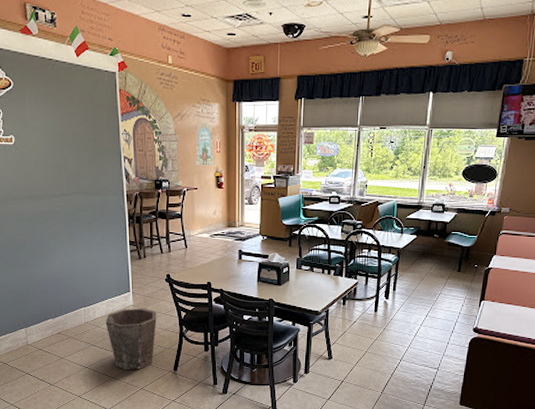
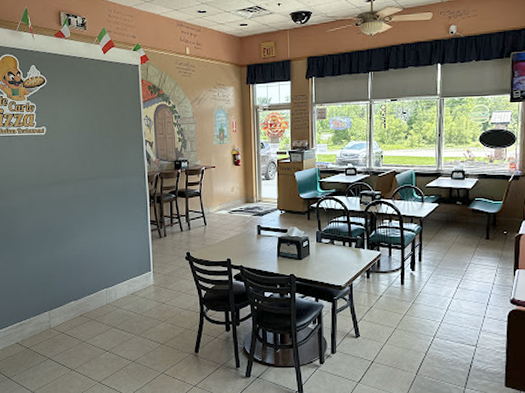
waste bin: present [105,308,157,370] -> none [126,288,178,353]

